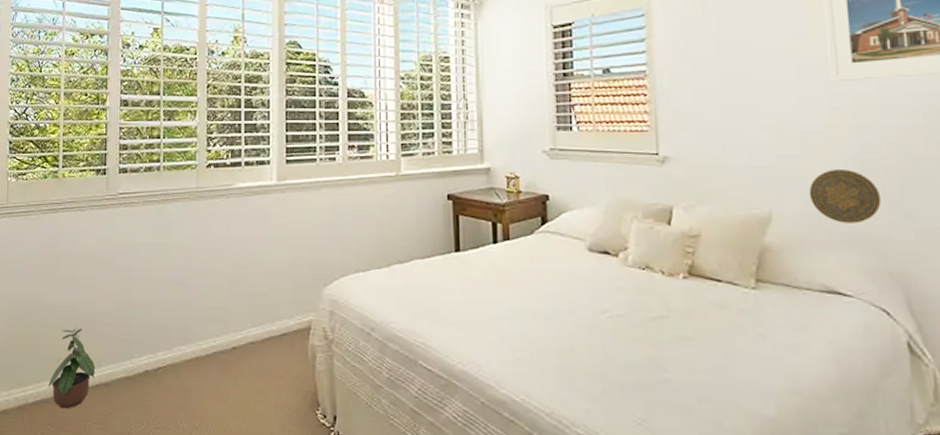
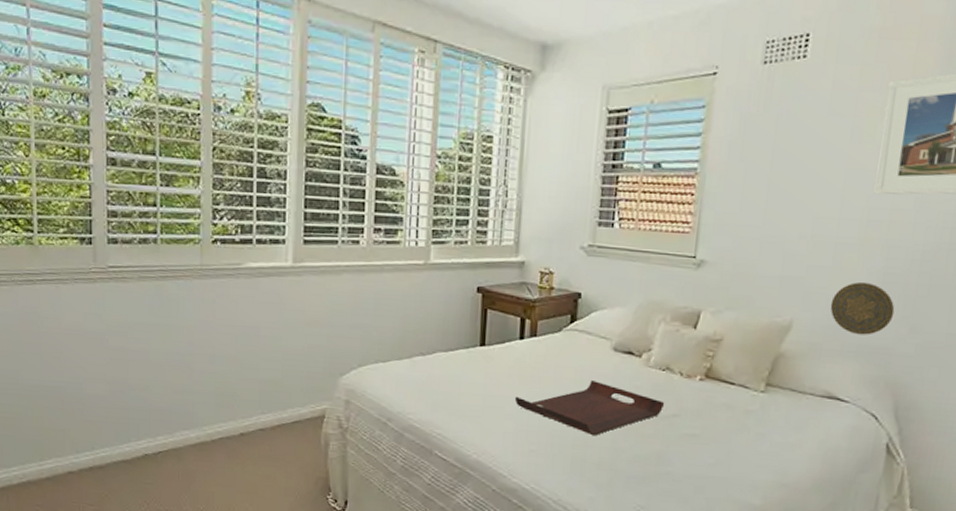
potted plant: present [48,327,96,409] -> none [35,409,88,491]
serving tray: none [494,283,650,340] -> present [514,381,665,435]

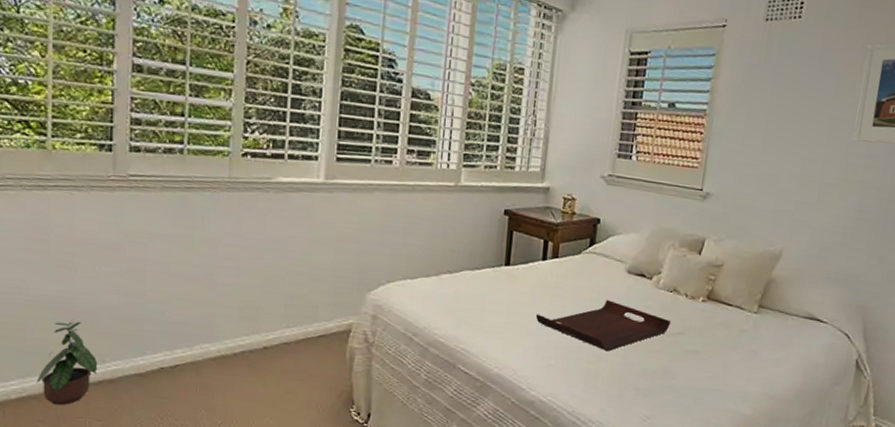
potted plant: none [35,409,88,491] -> present [37,320,98,406]
decorative plate: present [830,281,895,335] -> none [814,217,867,265]

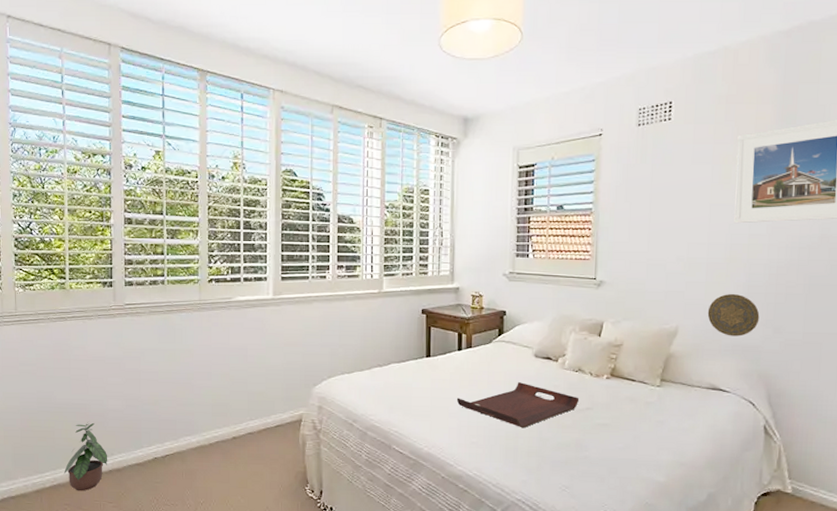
decorative plate: none [814,217,867,265] -> present [707,293,760,337]

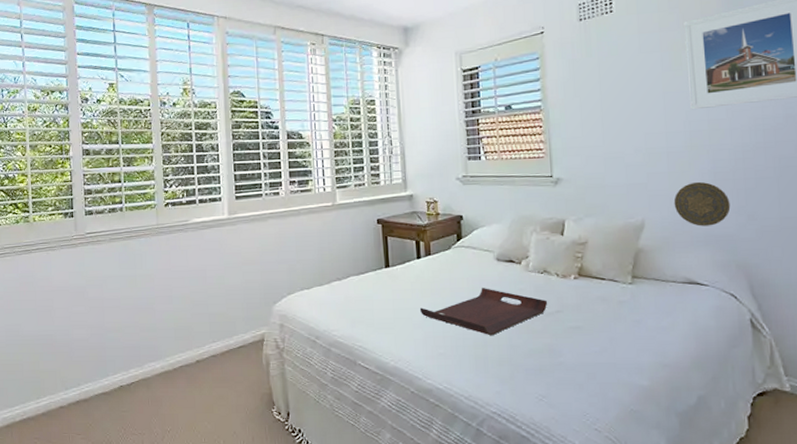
potted plant: present [64,422,108,491] -> none [33,353,75,424]

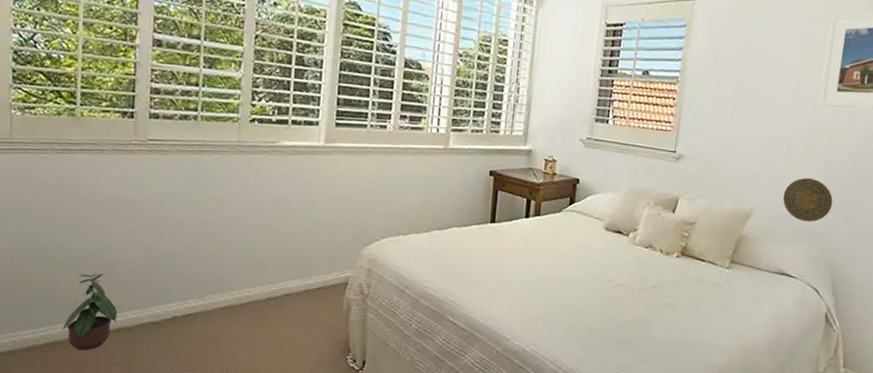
potted plant: none [33,353,75,424] -> present [63,272,118,351]
serving tray: present [419,288,548,335] -> none [519,255,647,303]

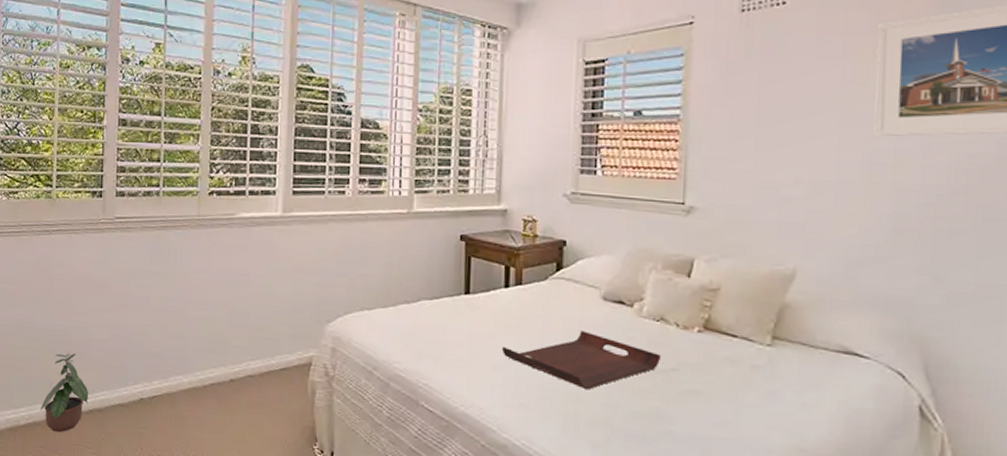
serving tray: none [519,255,647,303] -> present [501,331,662,389]
decorative plate: present [782,177,833,222] -> none [837,227,912,285]

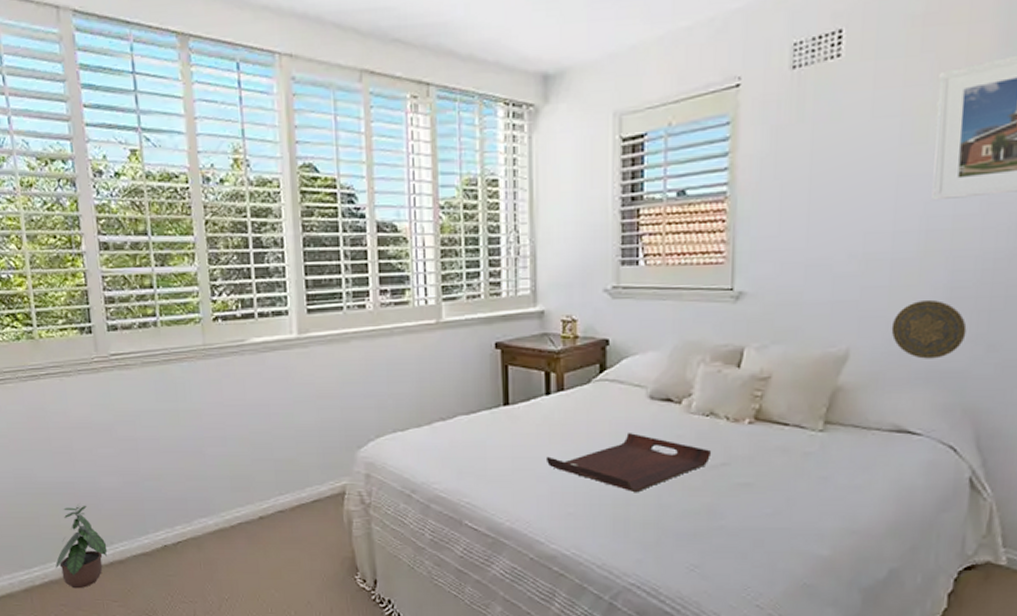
decorative plate: none [837,227,912,285] -> present [891,299,967,359]

